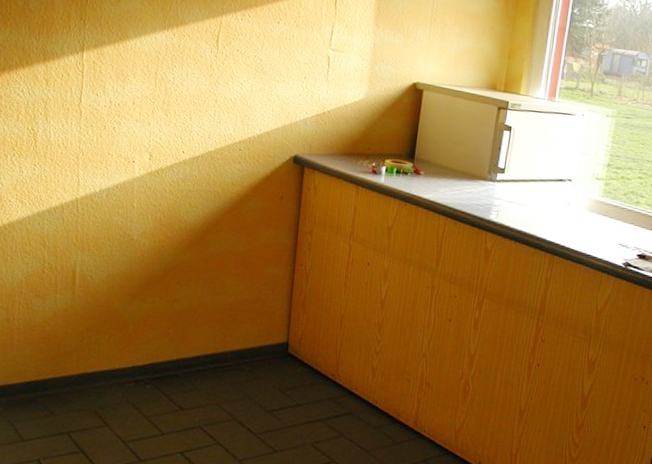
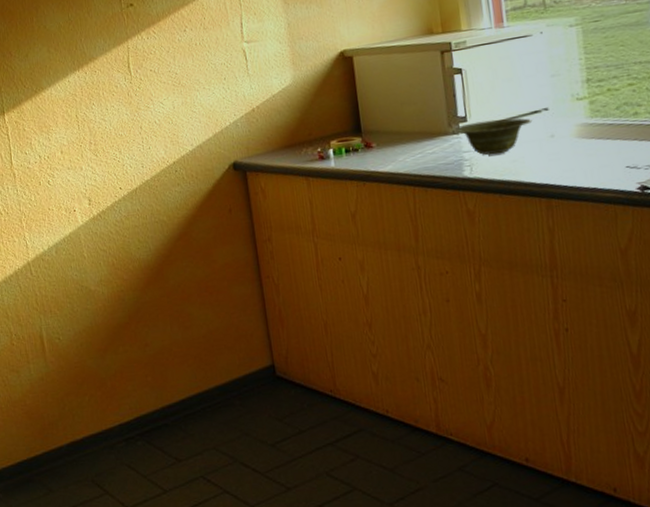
dish: none [491,175,557,208] -> present [452,118,533,155]

